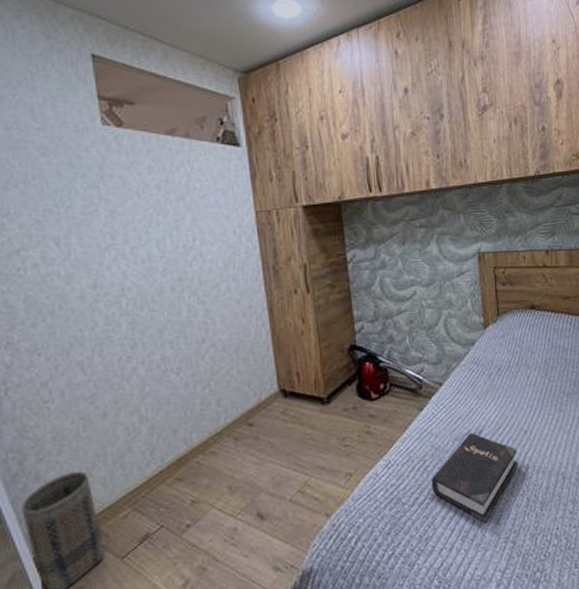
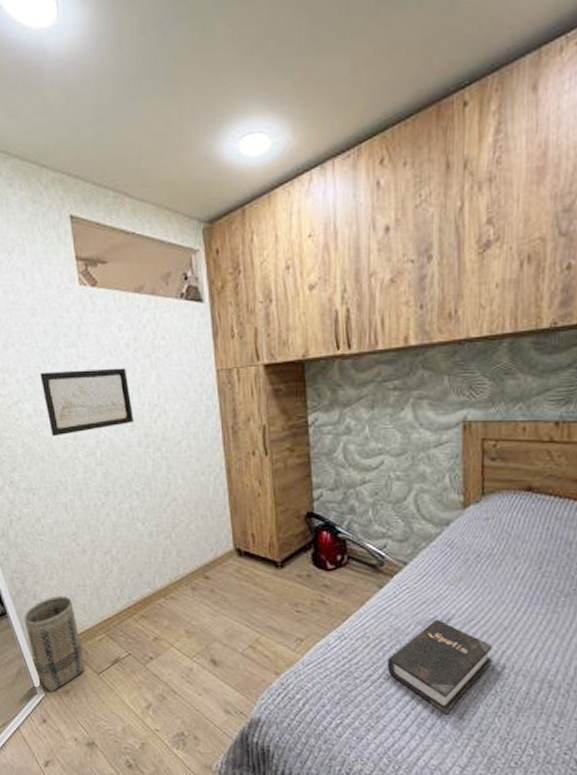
wall art: none [50,210,166,287] -> present [40,368,134,437]

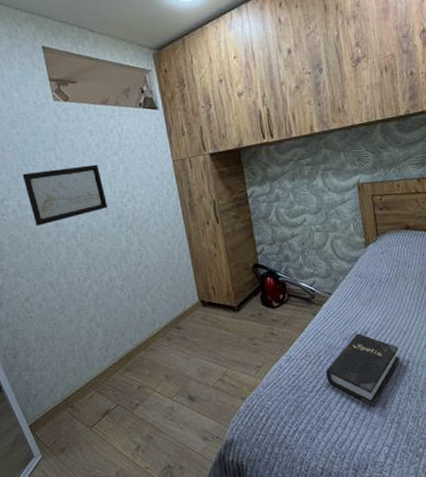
basket: present [24,595,85,693] -> none [18,363,78,454]

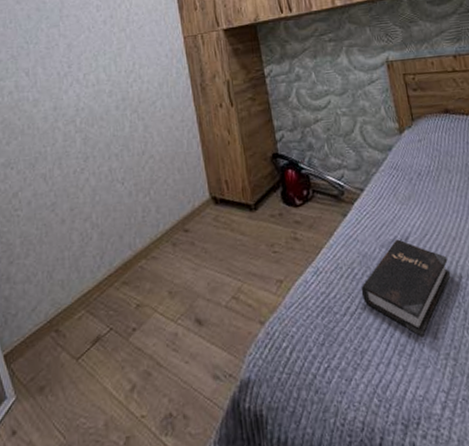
wall art: present [22,164,108,226] -> none [22,41,111,110]

